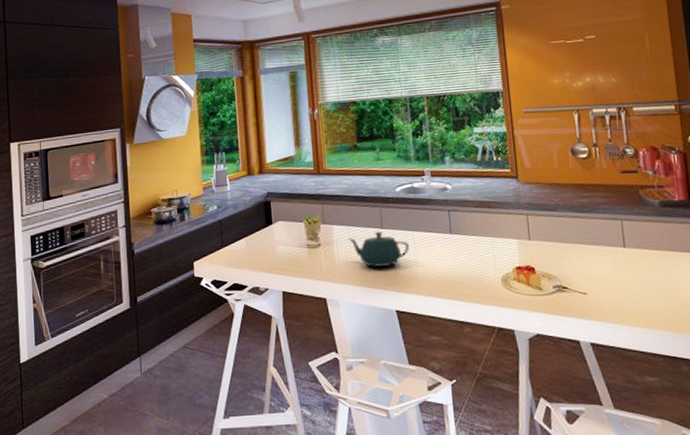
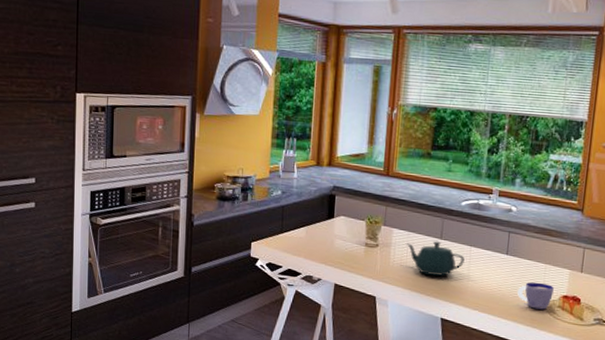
cup: none [469,257,506,286] -> present [517,282,554,310]

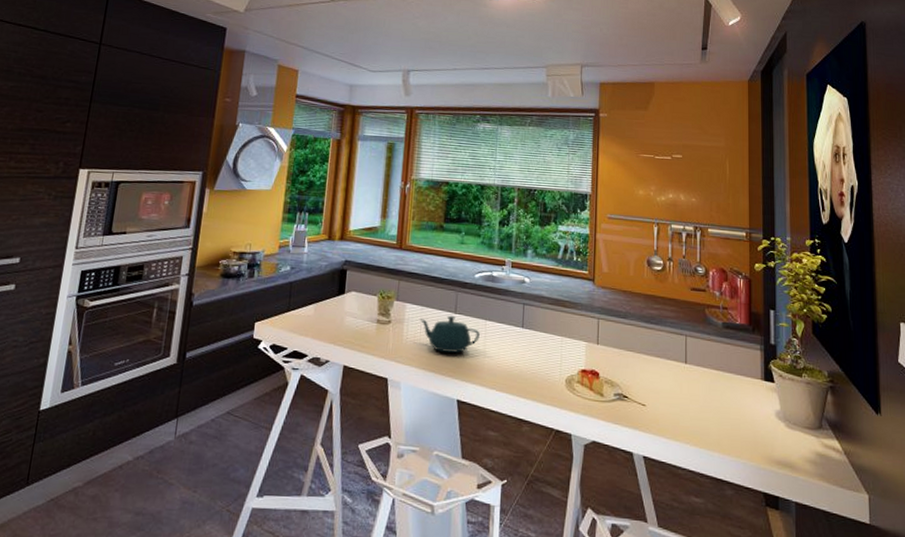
cup: present [517,282,554,310] -> none [535,356,572,386]

